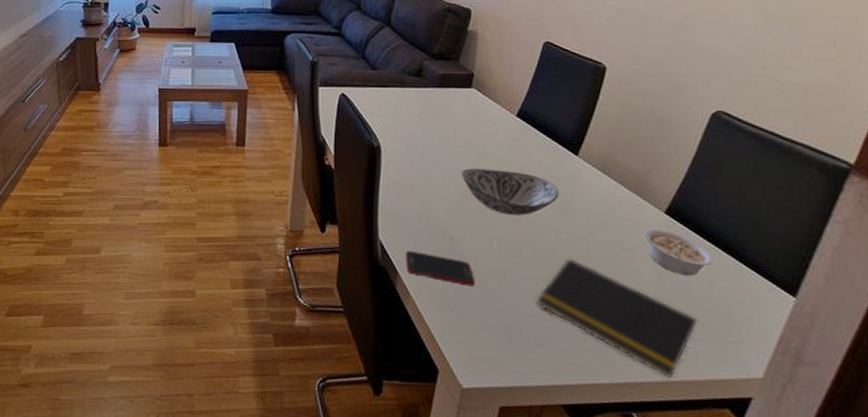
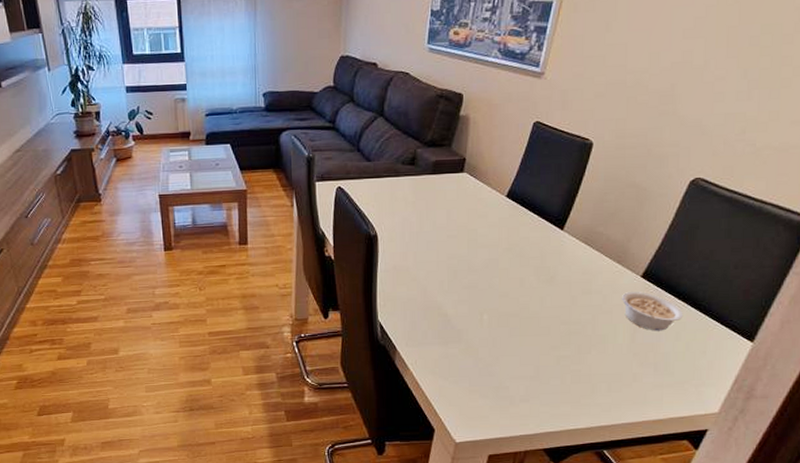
cell phone: present [405,250,475,286] -> none [402,328,467,356]
decorative bowl: present [461,168,560,215] -> none [453,248,545,289]
notepad: present [536,257,698,379] -> none [522,323,665,420]

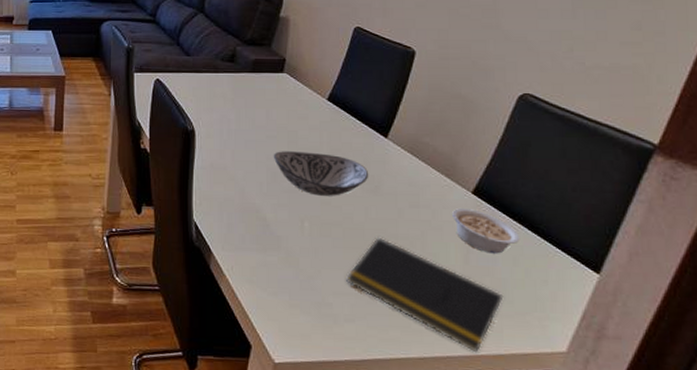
decorative bowl: none [453,248,545,289] -> present [273,151,369,196]
notepad: none [522,323,665,420] -> present [346,237,504,353]

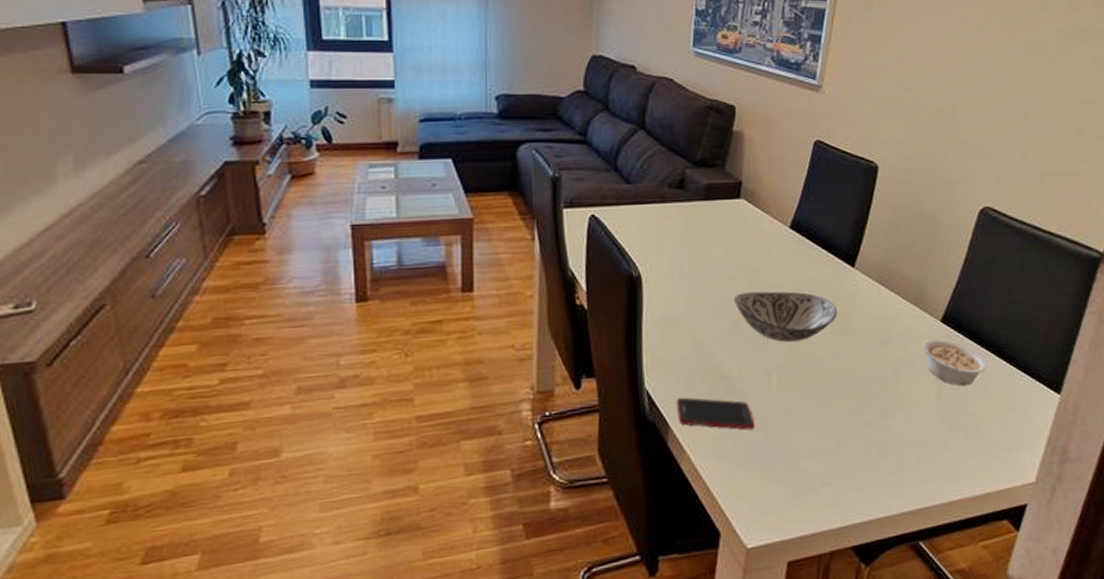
cell phone: none [219,230,287,265] -> present [676,397,755,430]
notepad: present [346,237,504,353] -> none [820,382,976,499]

